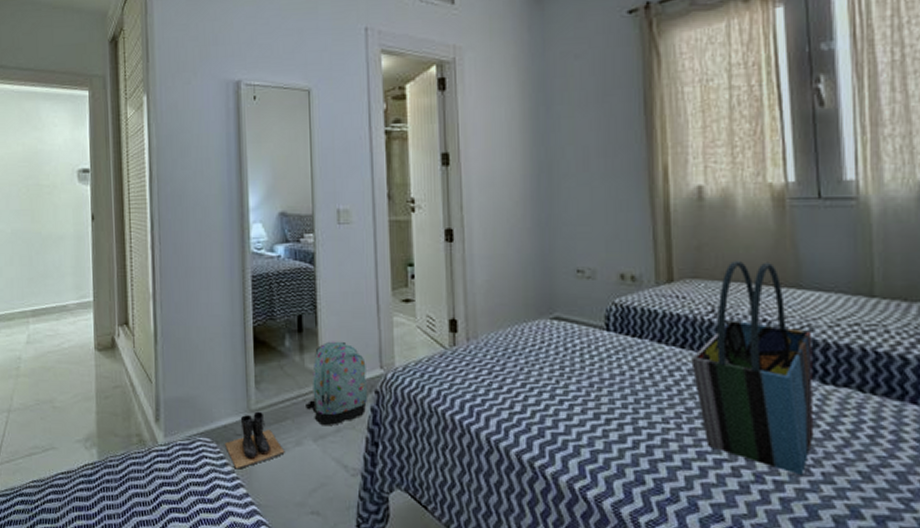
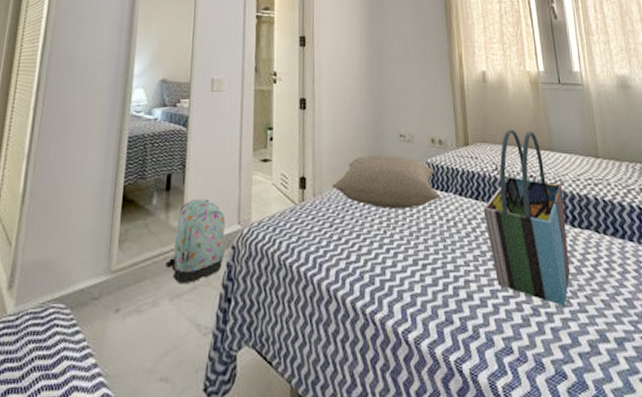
boots: present [225,411,285,470] -> none [79,272,140,337]
pillow: none [488,295,632,357] -> present [331,155,441,209]

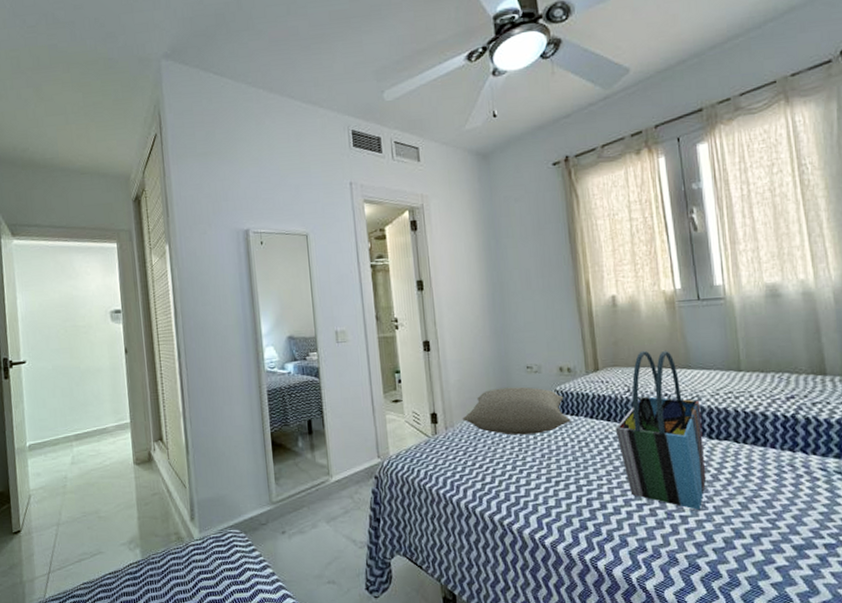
backpack: present [166,199,226,284] -> none [318,438,370,510]

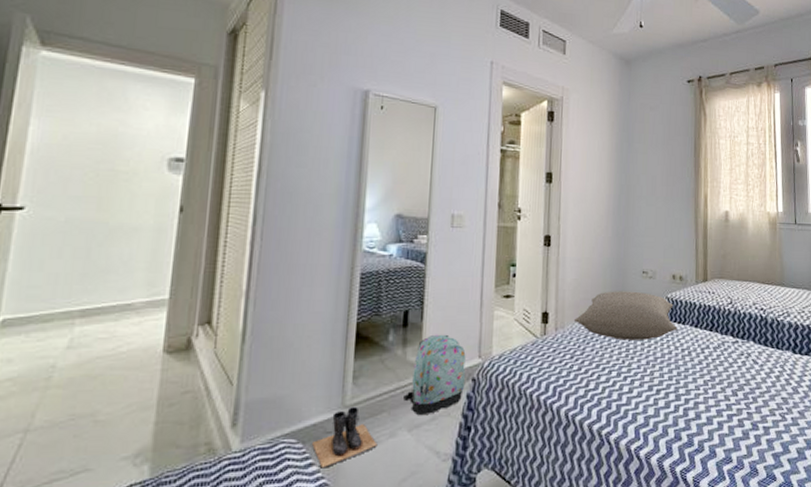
boots: none [252,503,303,553] -> present [312,406,378,469]
backpack: none [318,438,370,510] -> present [404,334,466,416]
tote bag: present [615,350,707,510] -> none [716,265,789,421]

